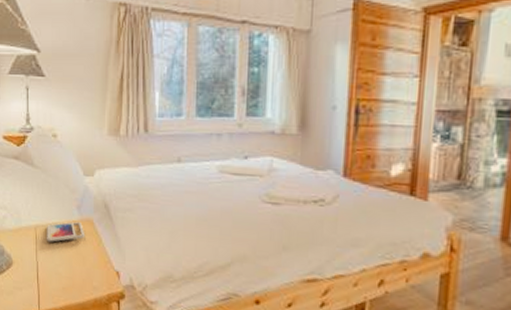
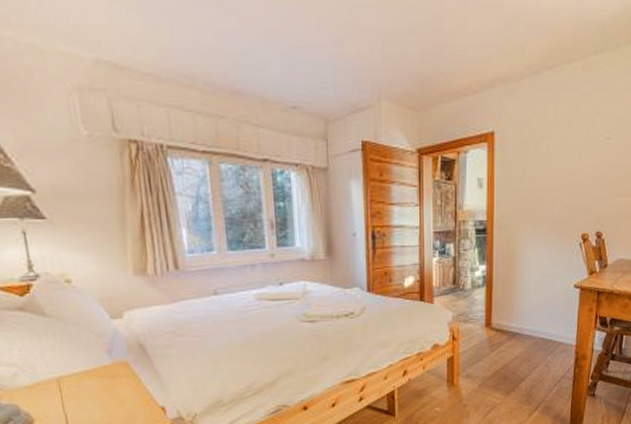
smartphone: present [47,222,85,242] -> none [72,366,121,392]

